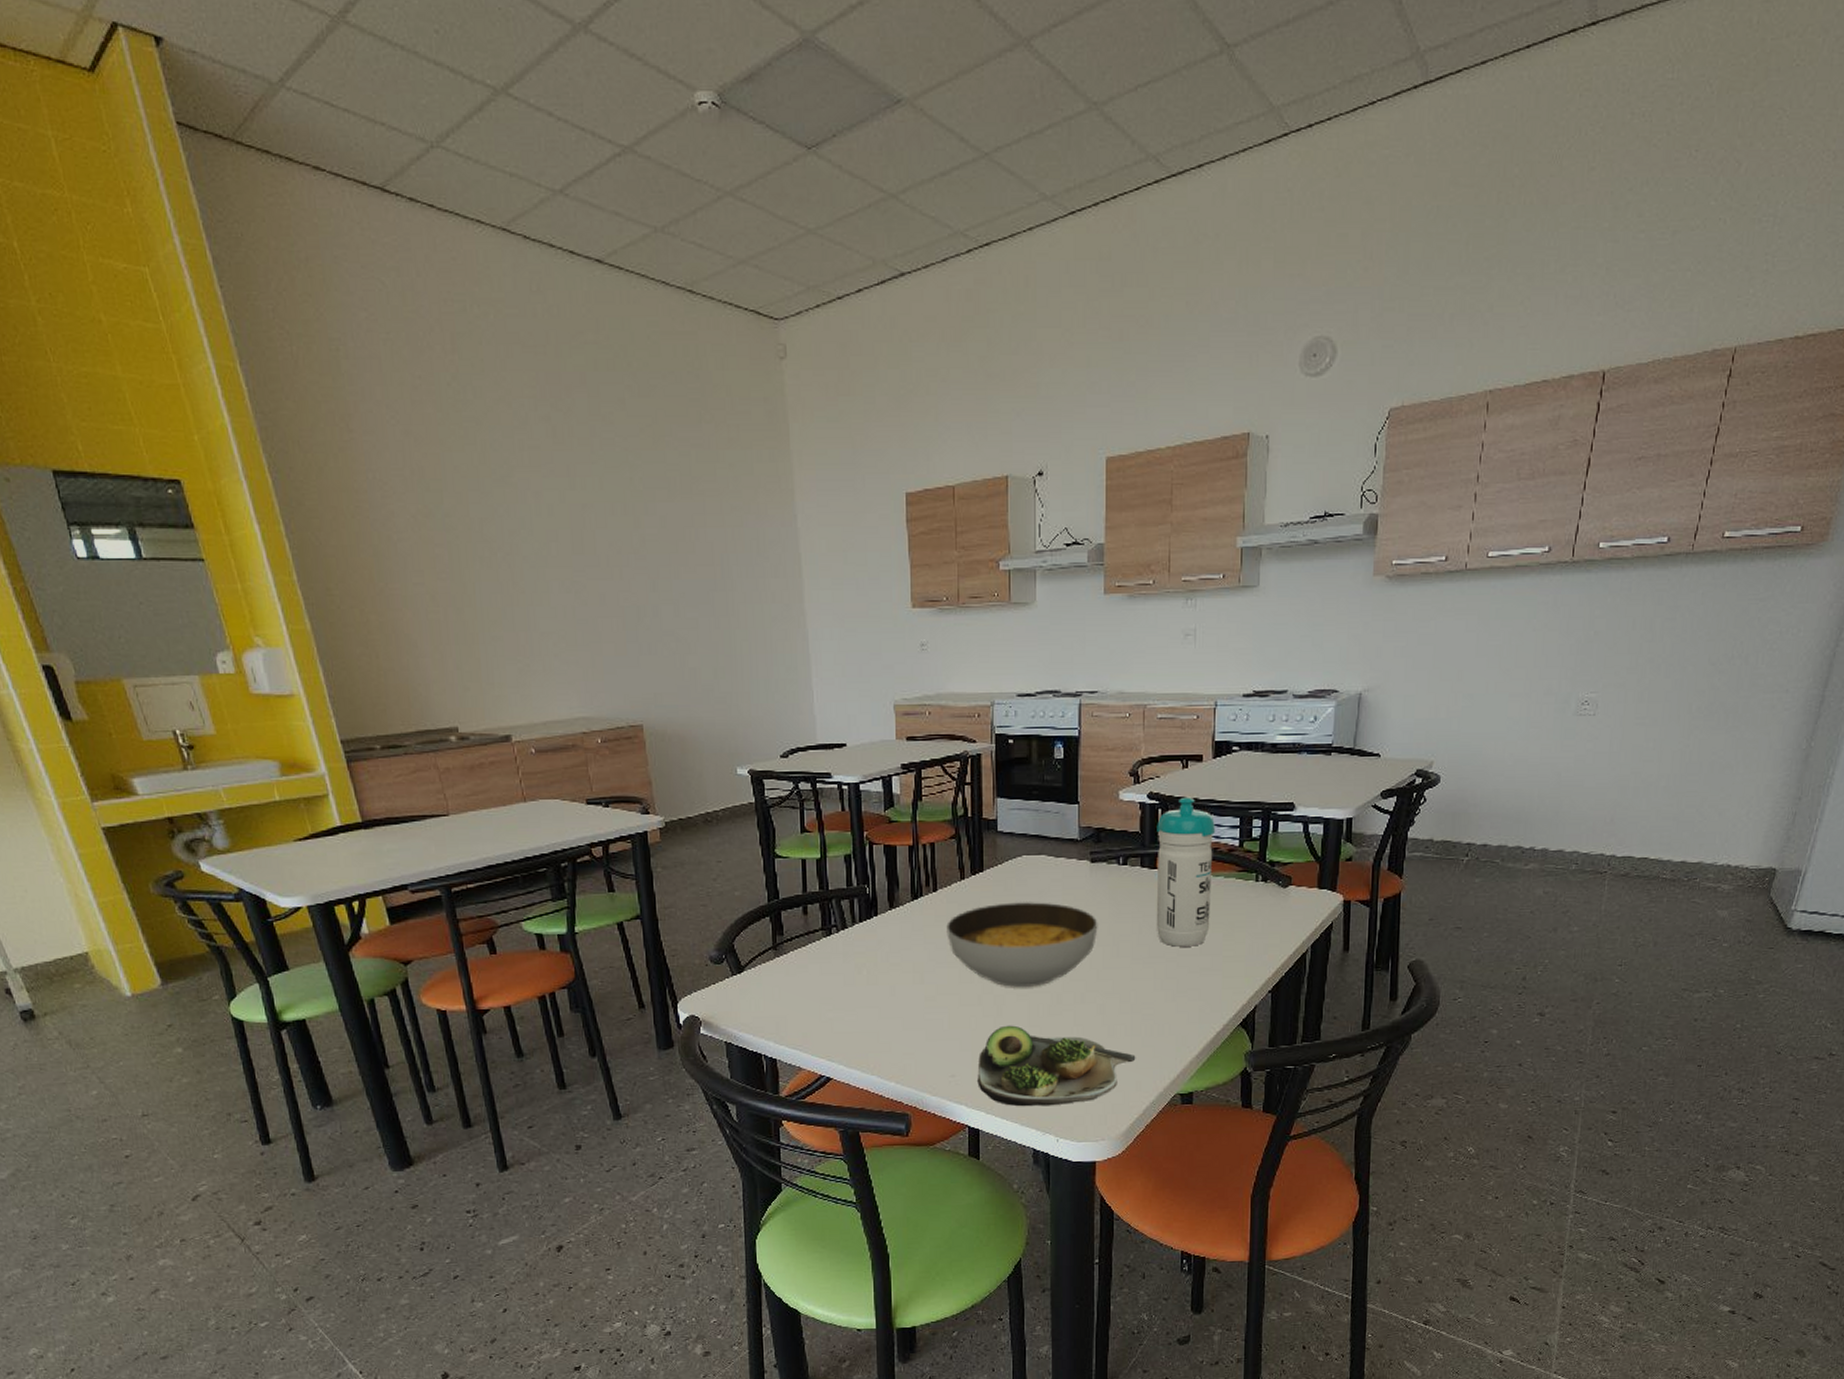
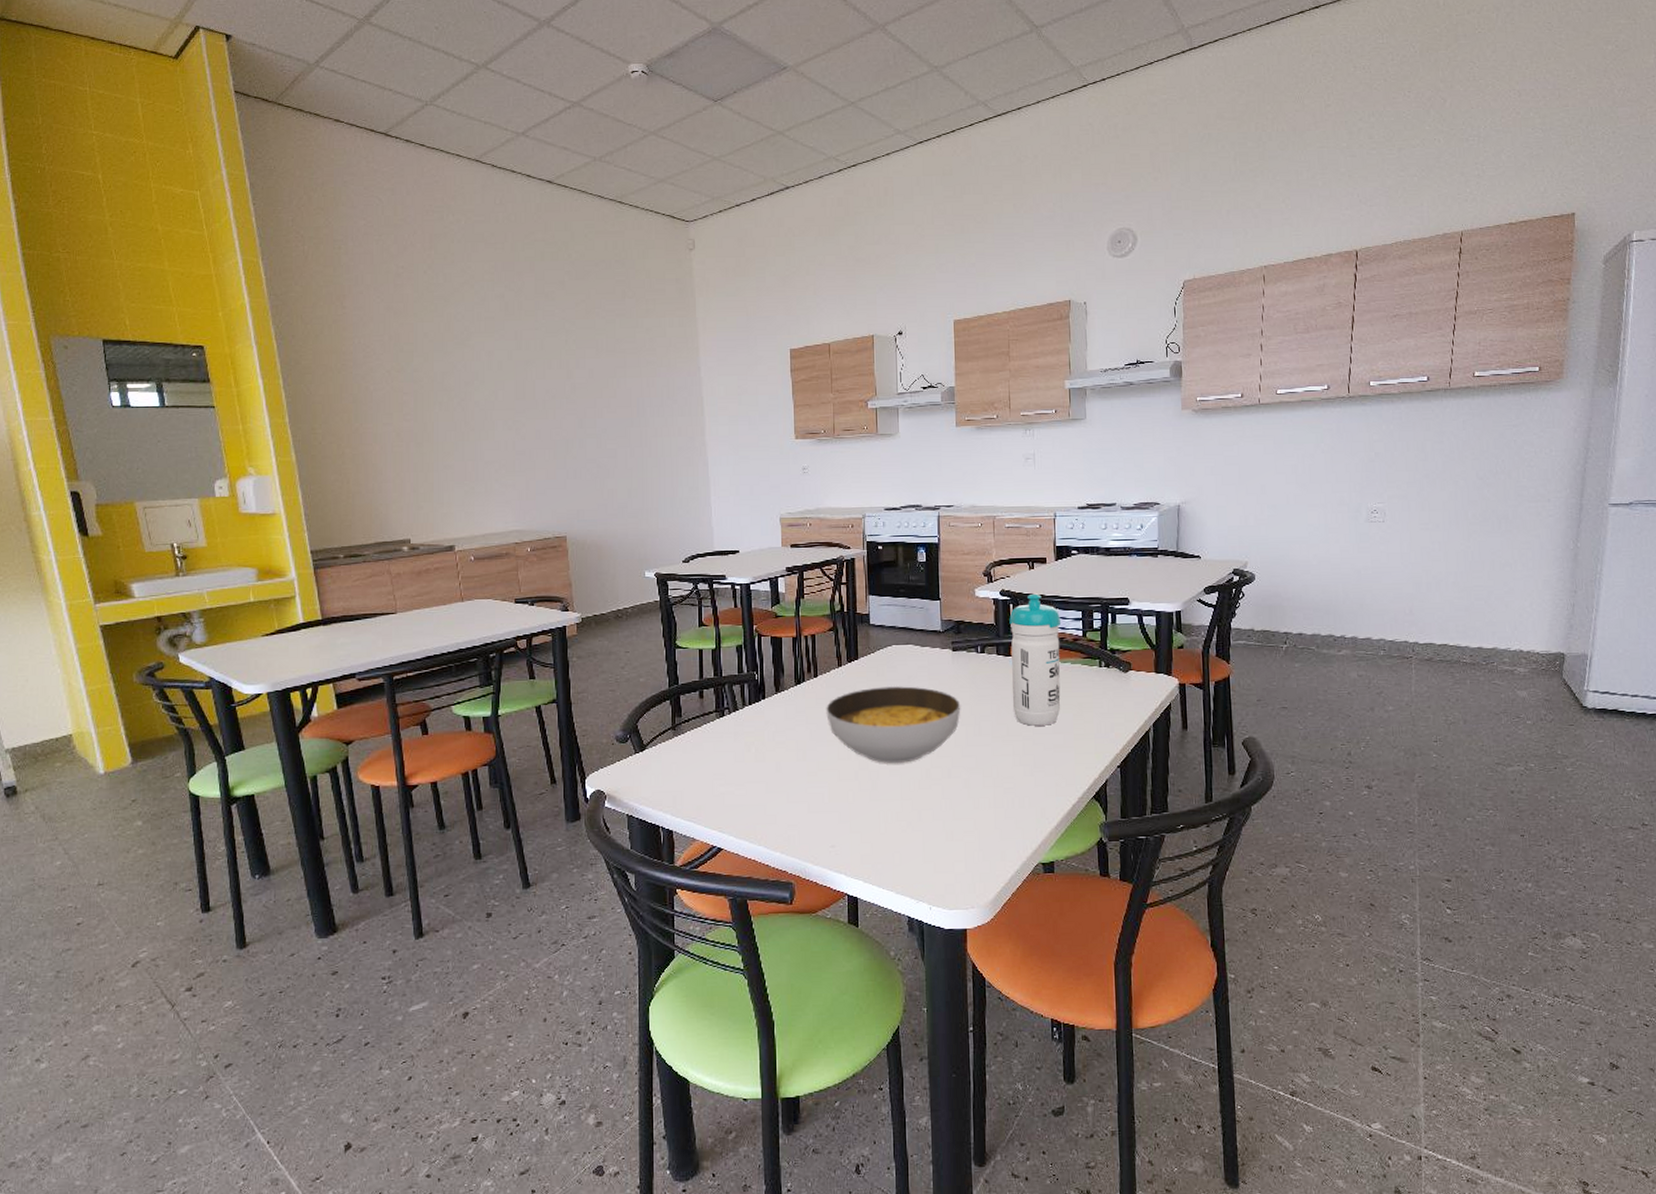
salad plate: present [977,1025,1136,1107] -> none [855,798,1000,876]

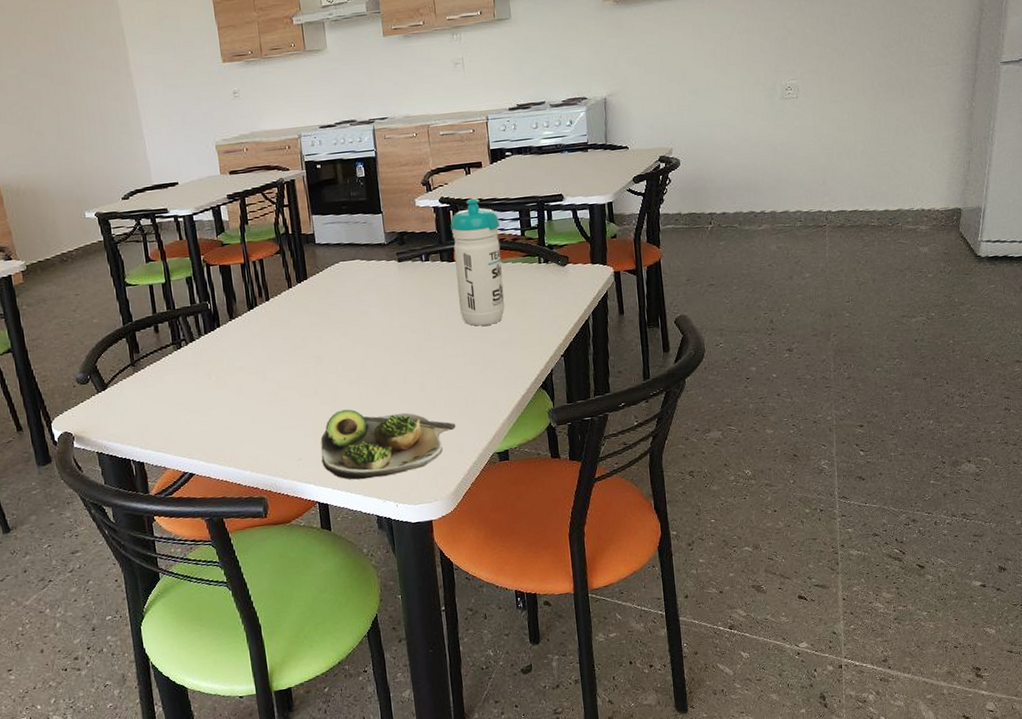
soup bowl: present [826,686,961,763] -> none [280,300,411,377]
salad plate: none [855,798,1000,876] -> present [320,409,456,480]

